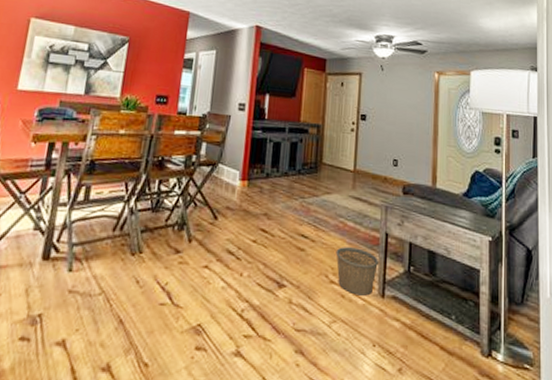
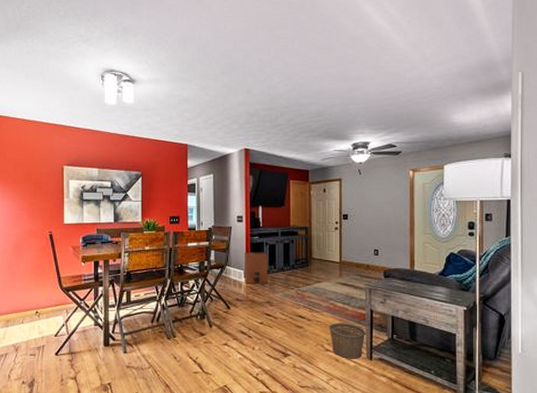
speaker: none [239,148,271,191] -> present [244,252,268,284]

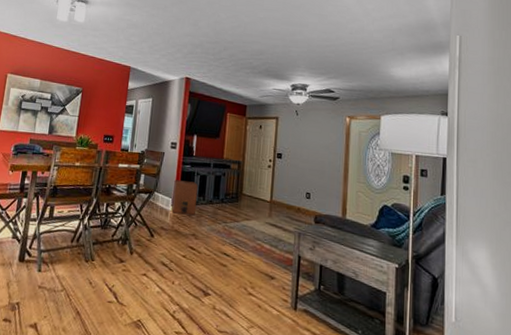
basket: present [329,323,365,359] -> none [253,265,292,308]

